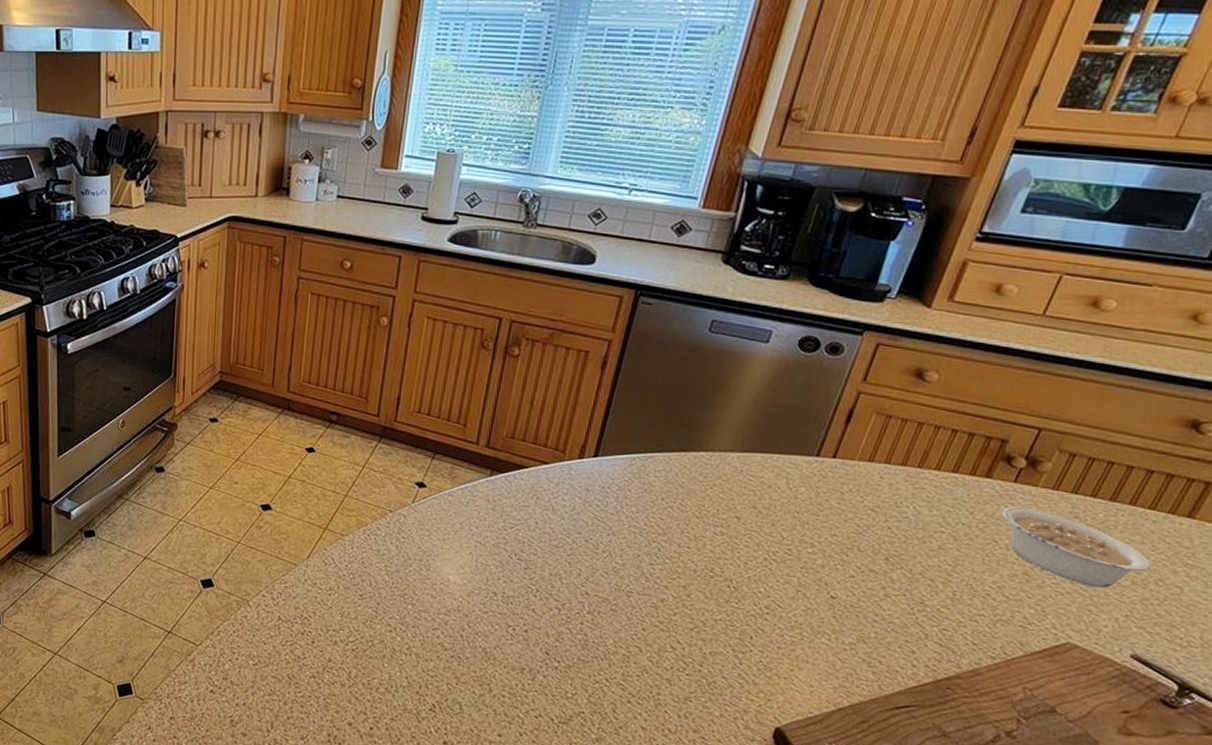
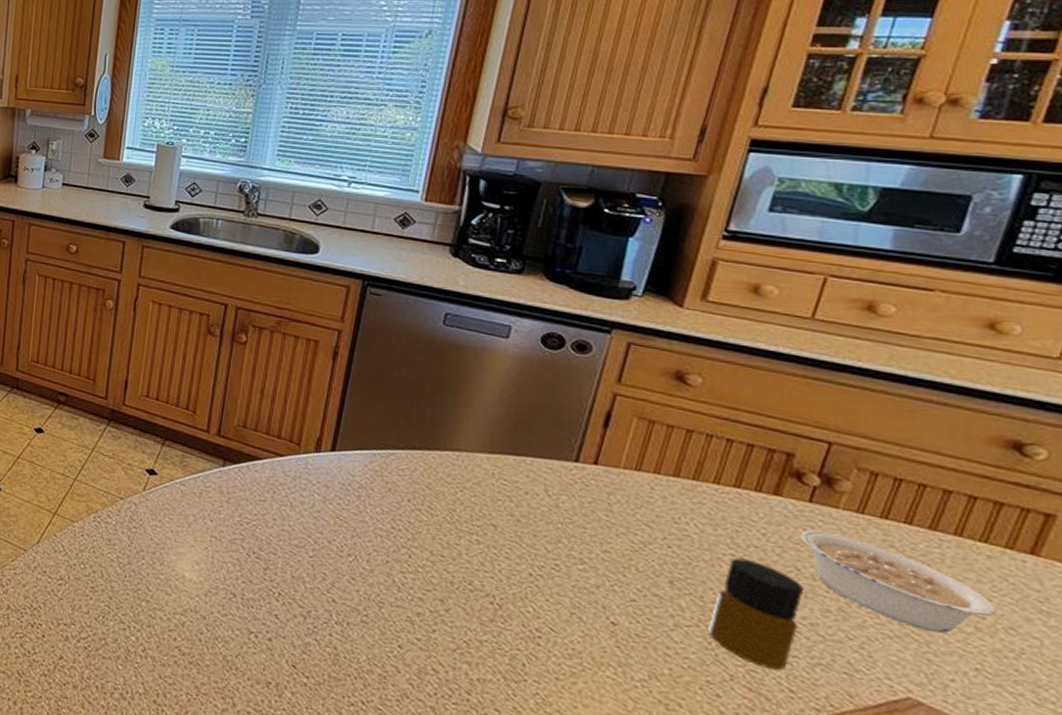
bottle: none [913,534,998,627] -> present [709,557,804,670]

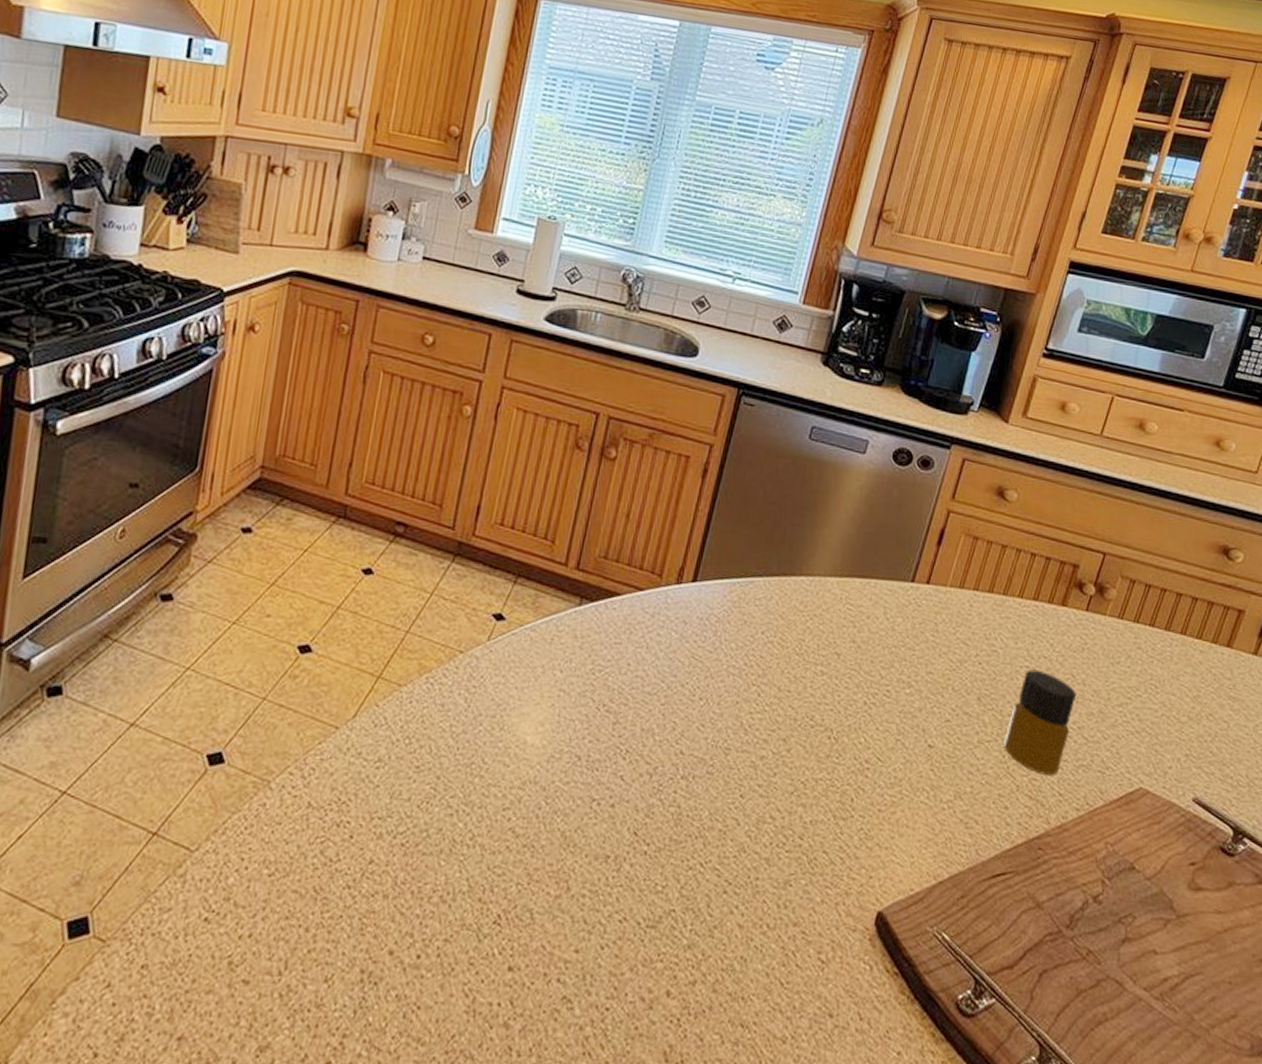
legume: present [800,530,996,634] -> none [1077,637,1202,725]

